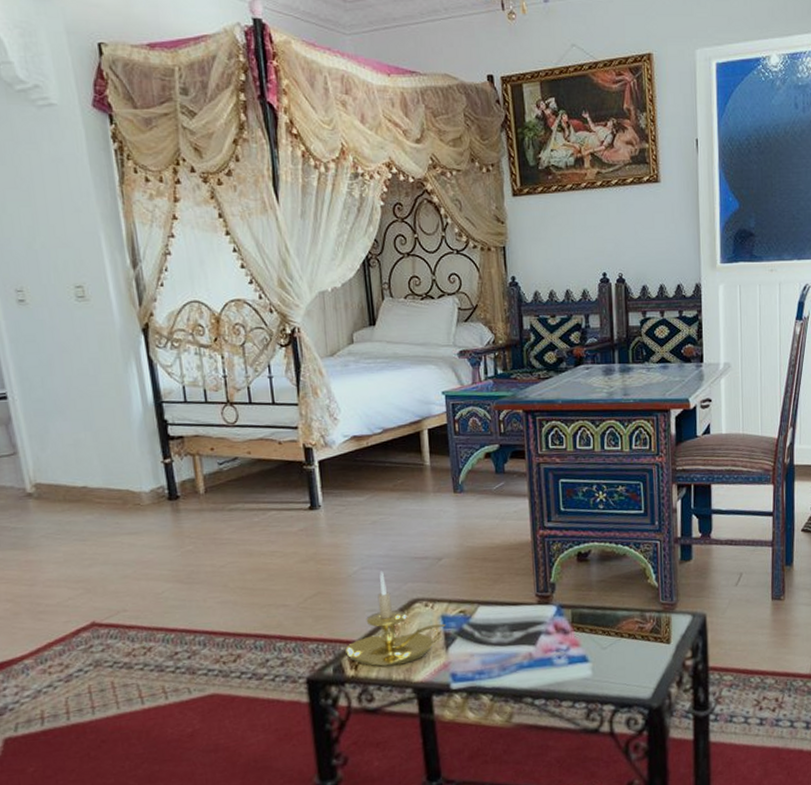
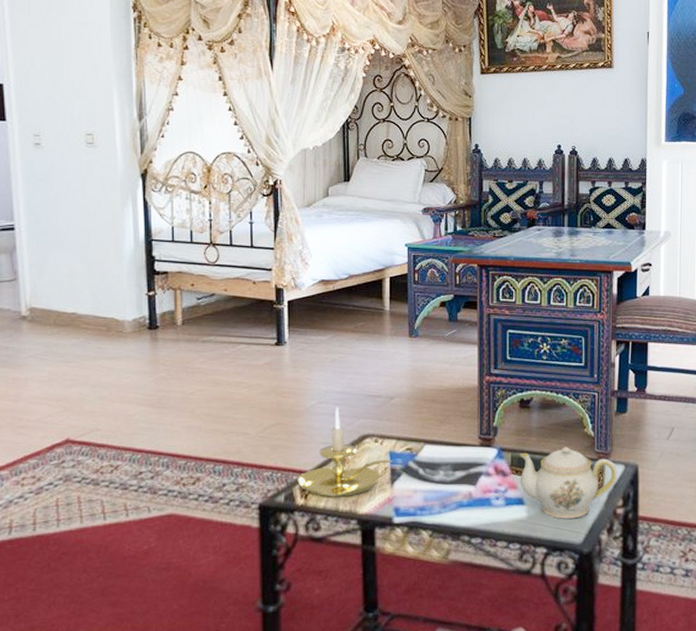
teapot: none [581,599,685,675] -> present [520,446,618,519]

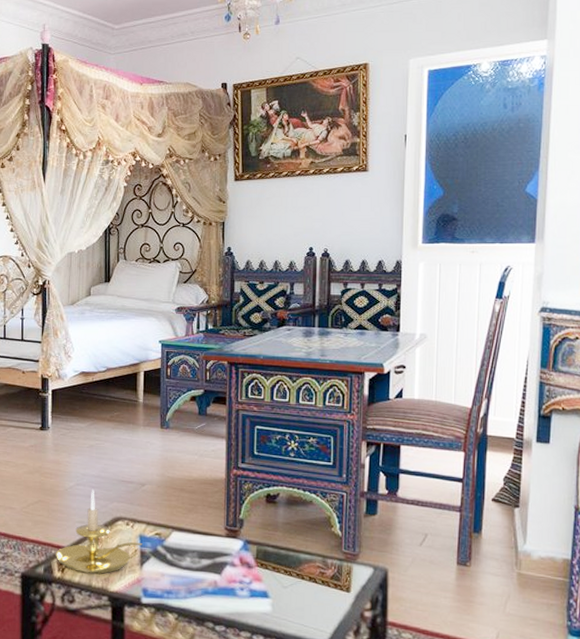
teapot: present [520,446,618,519] -> none [265,544,366,617]

